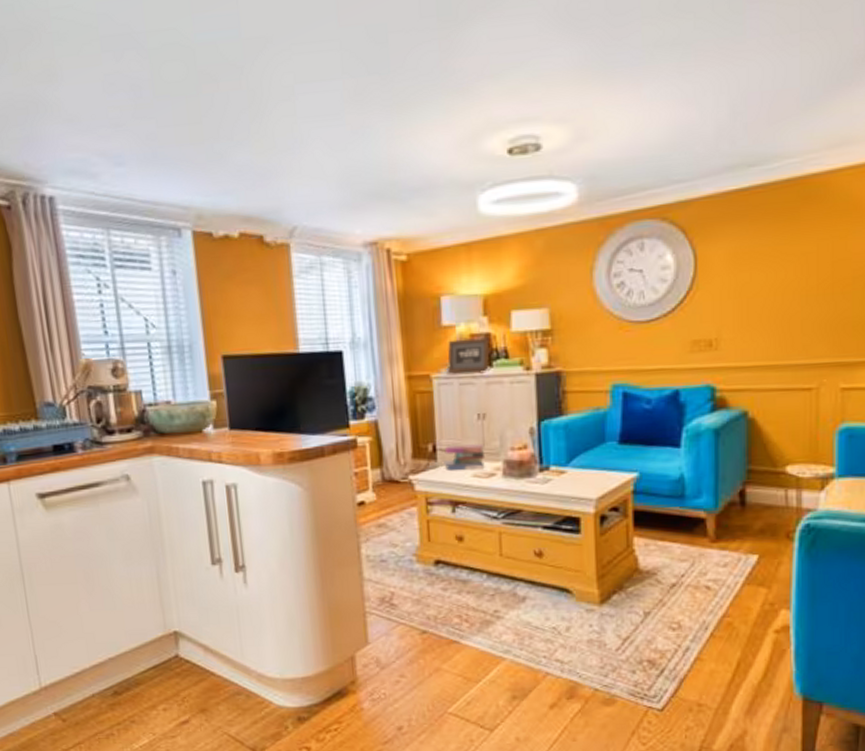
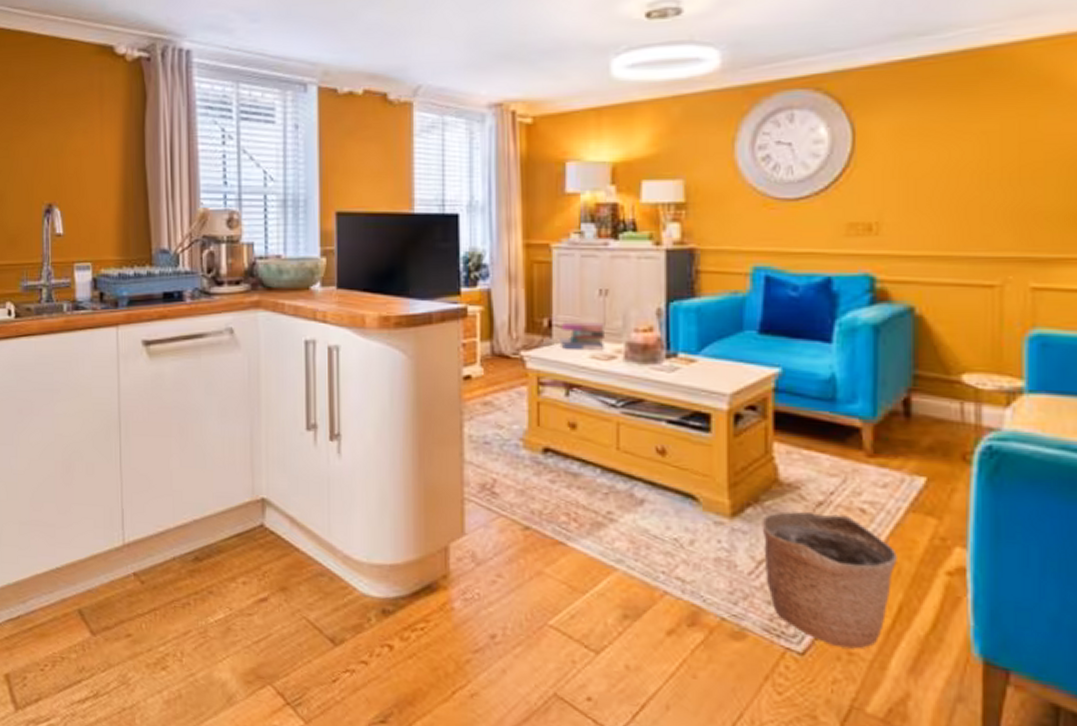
picture frame: present [447,337,490,373] -> none [569,207,616,245]
basket: none [626,592,736,701] -> present [762,511,897,649]

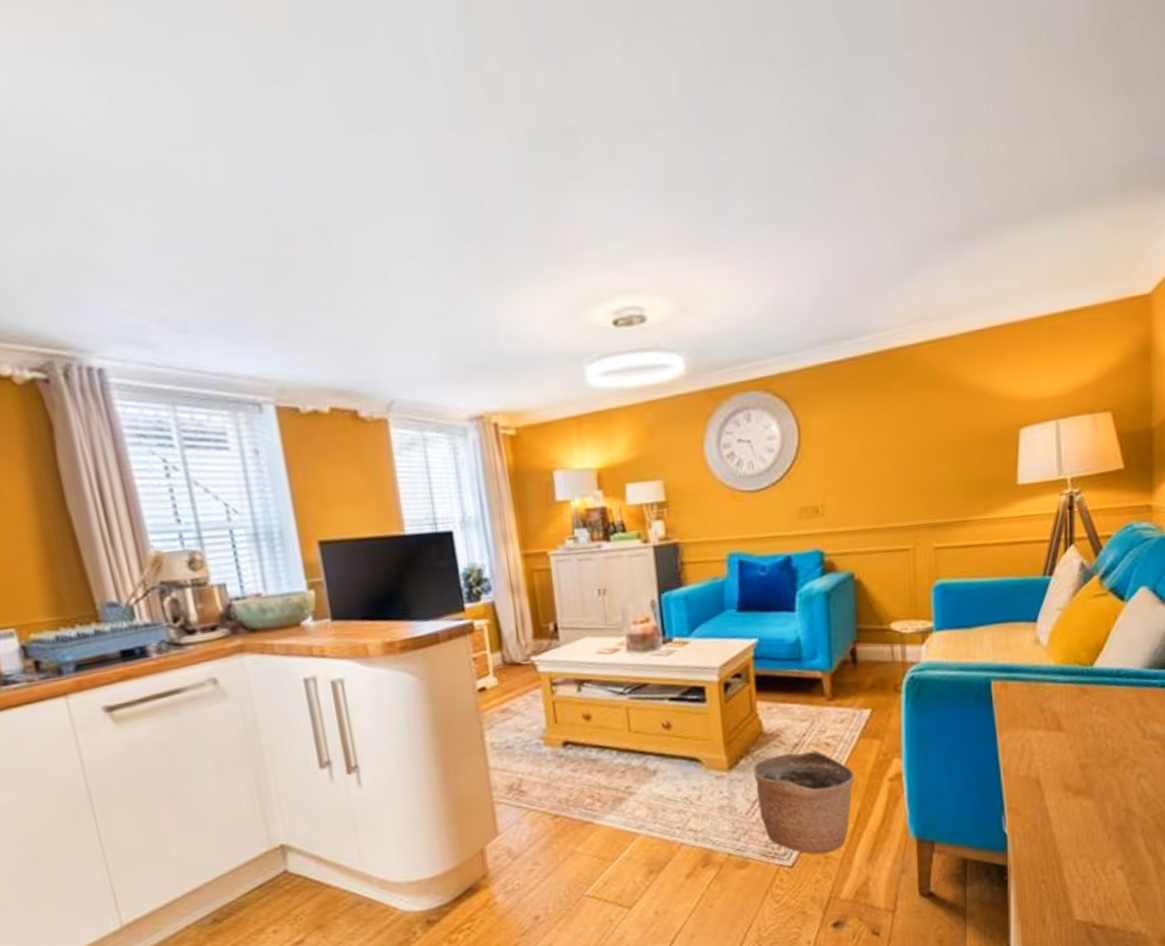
books: present [558,320,606,351] -> none [564,619,609,650]

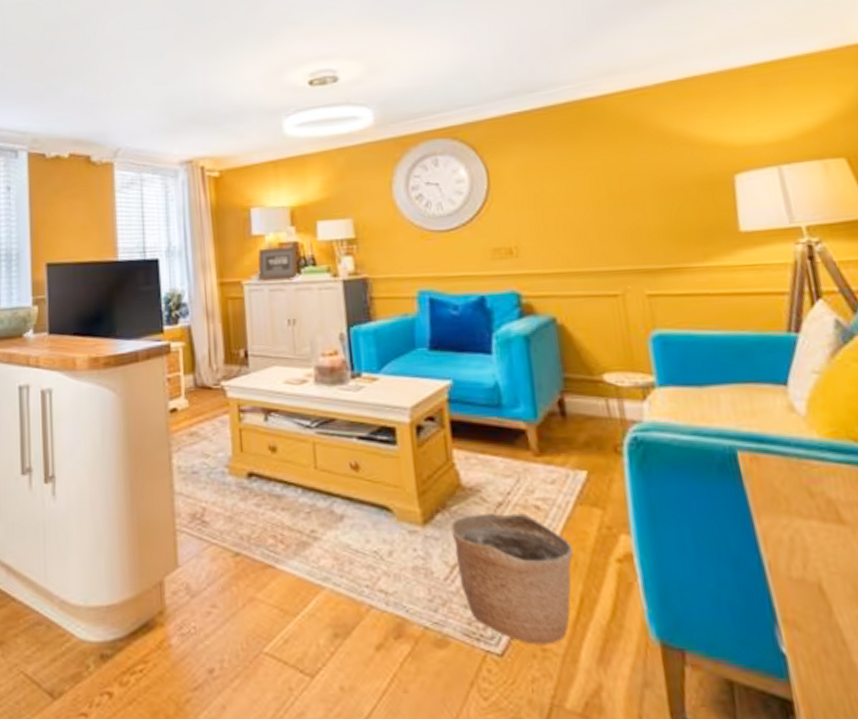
picture frame: none [563,511,607,549] -> present [258,246,298,280]

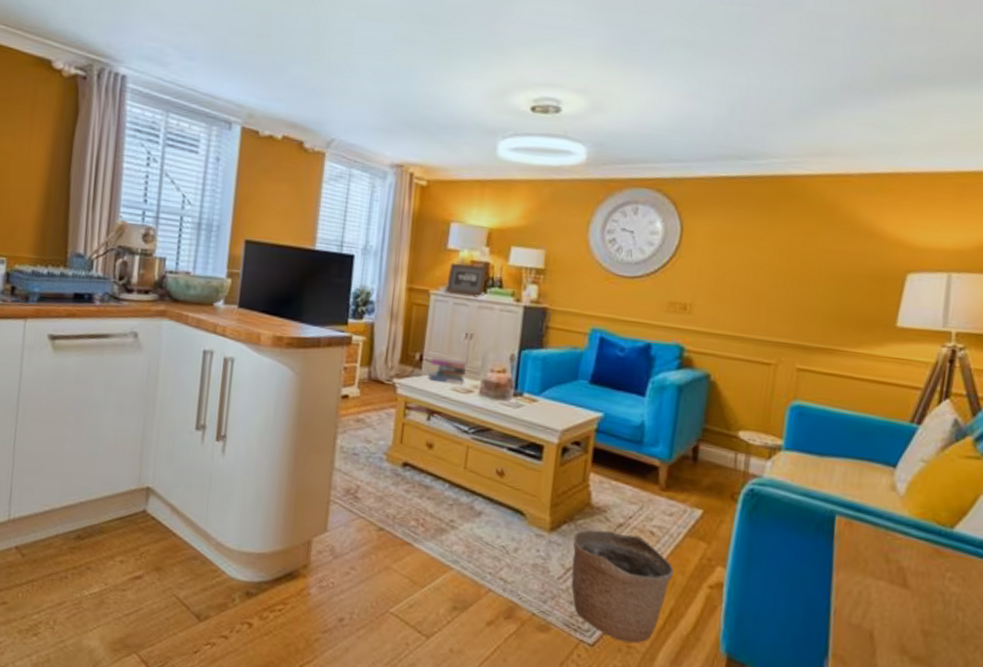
books: none [254,349,297,378] -> present [426,356,468,385]

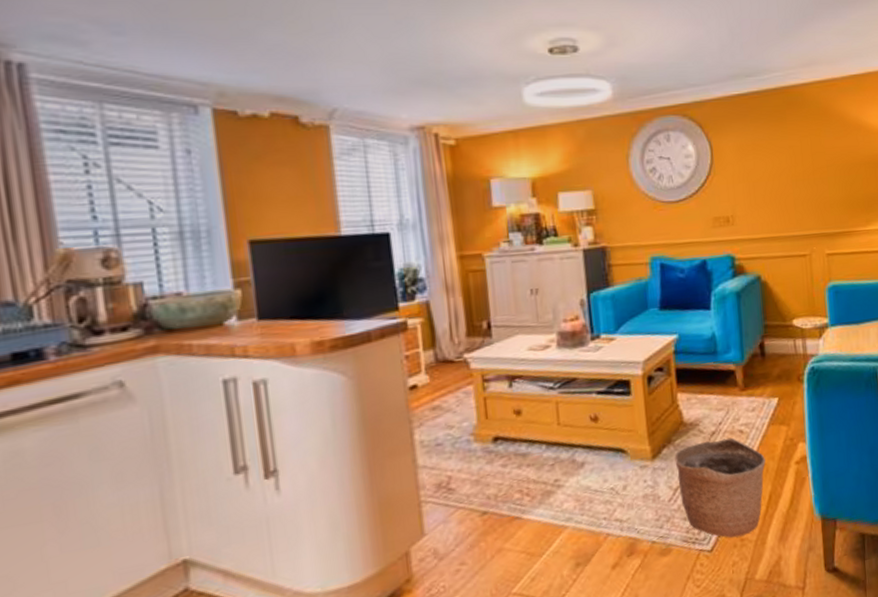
books: present [426,356,468,385] -> none [497,317,540,347]
picture frame: present [446,262,488,297] -> none [499,217,540,251]

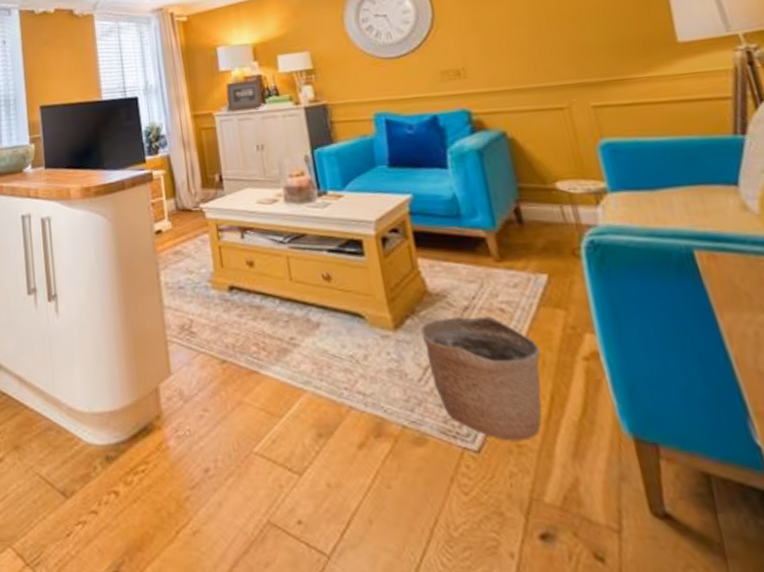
picture frame: none [499,217,540,251] -> present [225,78,263,111]

